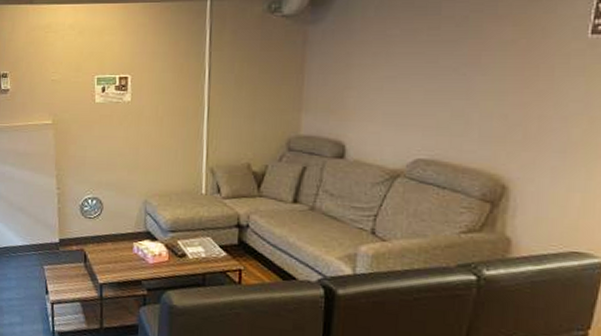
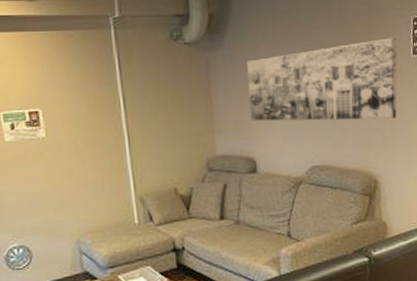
wall art: none [347,12,567,113] -> present [247,38,397,122]

